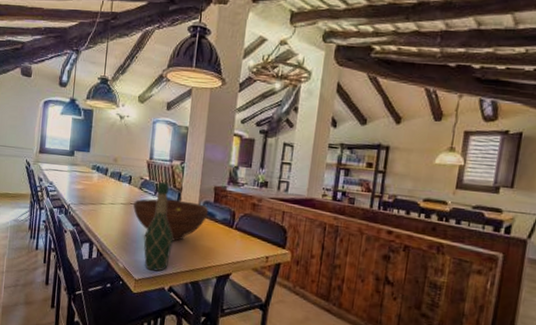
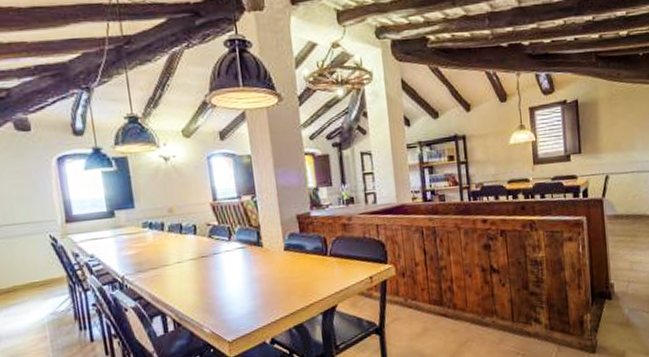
fruit bowl: present [133,198,209,242] -> none [206,237,297,287]
wine bottle: present [143,181,174,271] -> none [227,222,264,327]

